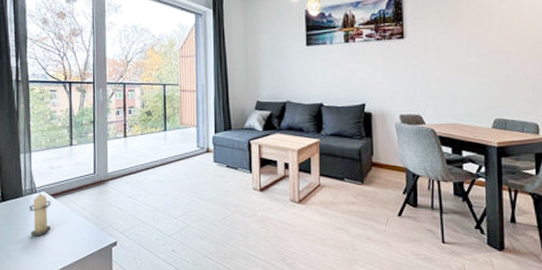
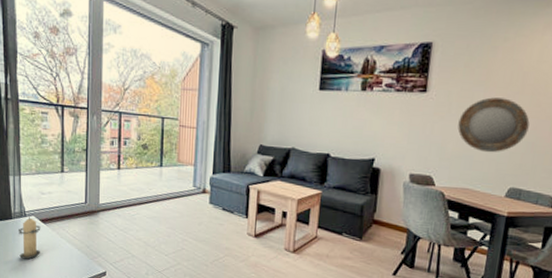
home mirror: none [437,37,502,88] -> present [458,97,530,153]

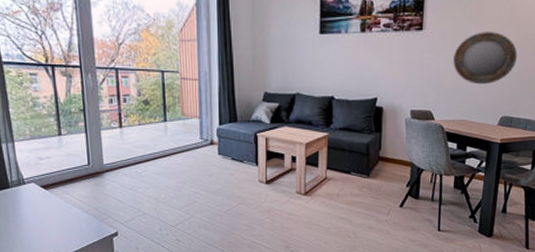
candle: present [17,216,41,260] -> none [17,184,45,228]

